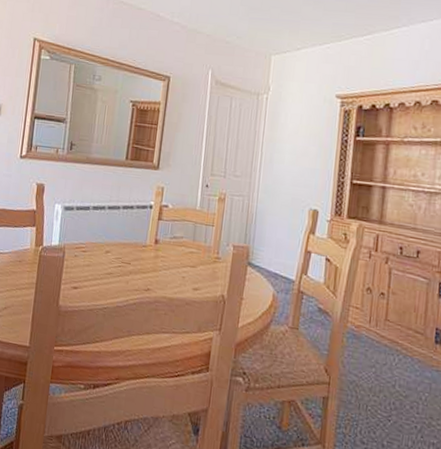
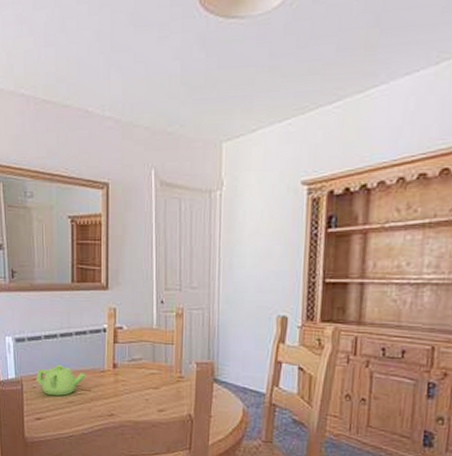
teapot: none [79,235,128,267] -> present [36,364,86,396]

